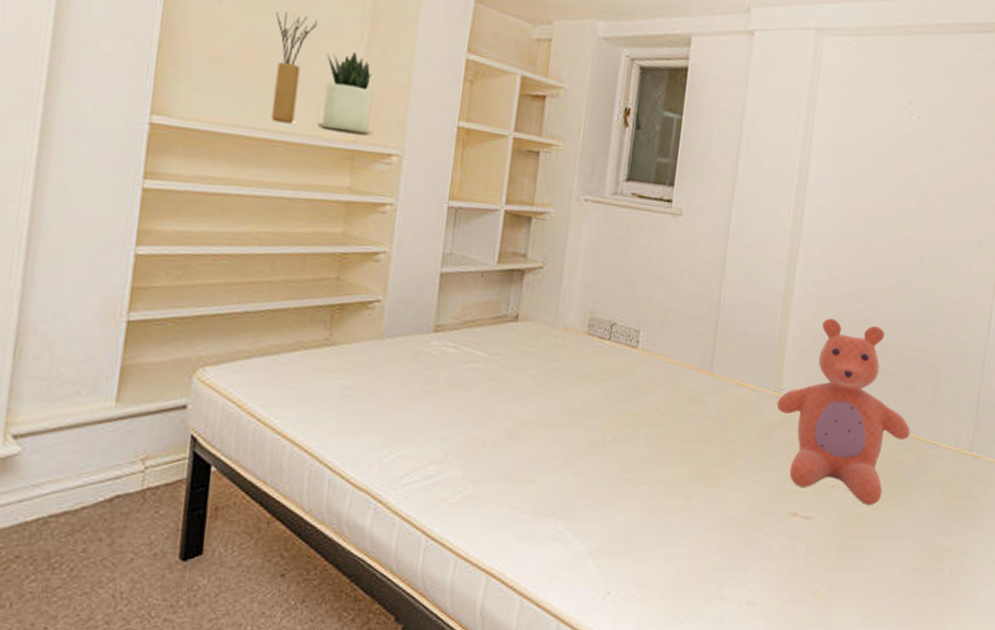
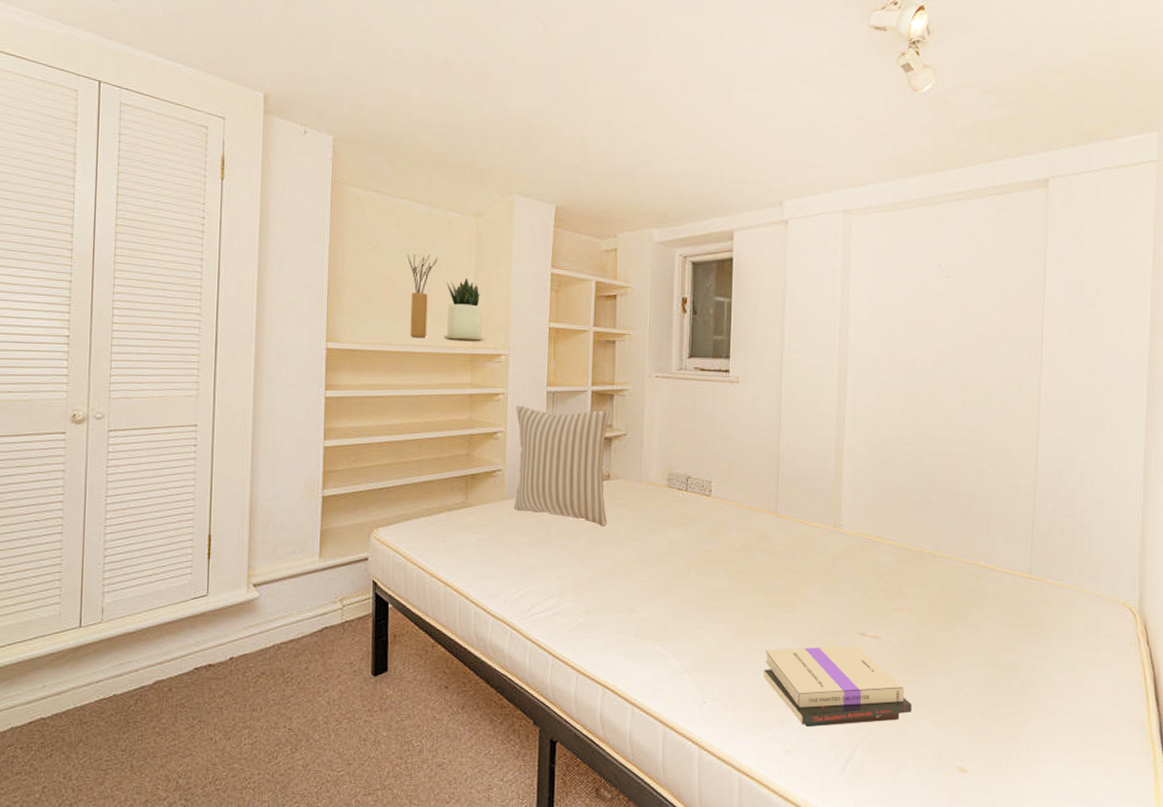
pillow: none [392,220,525,379] -> present [513,405,610,527]
books: none [679,527,838,619] -> present [763,645,912,726]
teddy bear: present [776,318,911,505] -> none [838,461,967,625]

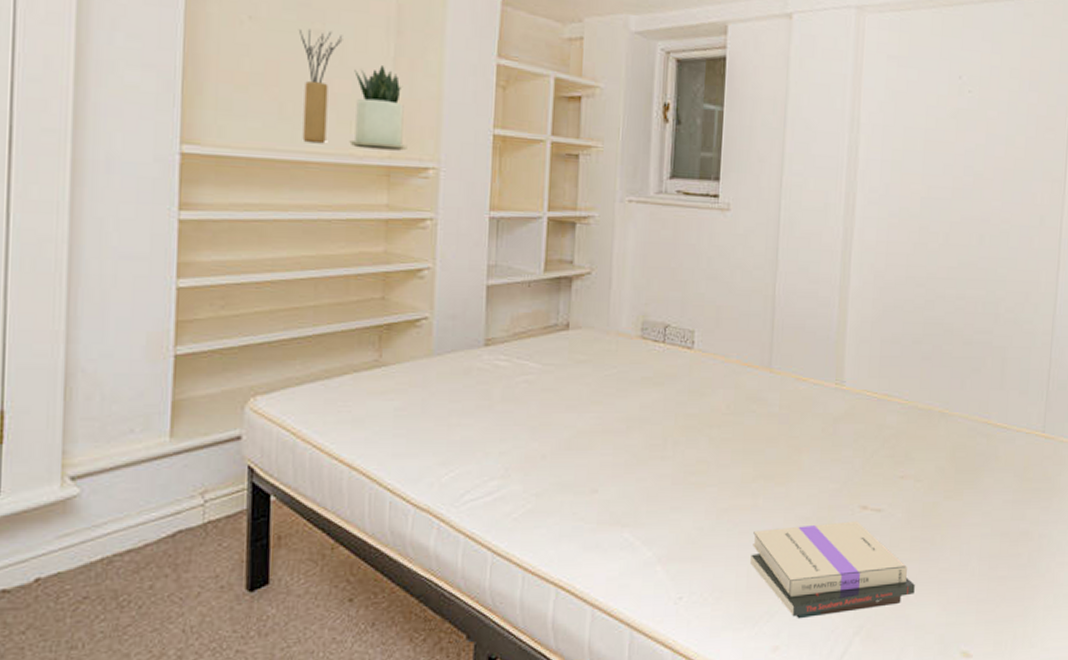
pillow: present [513,405,610,527] -> none [443,234,570,389]

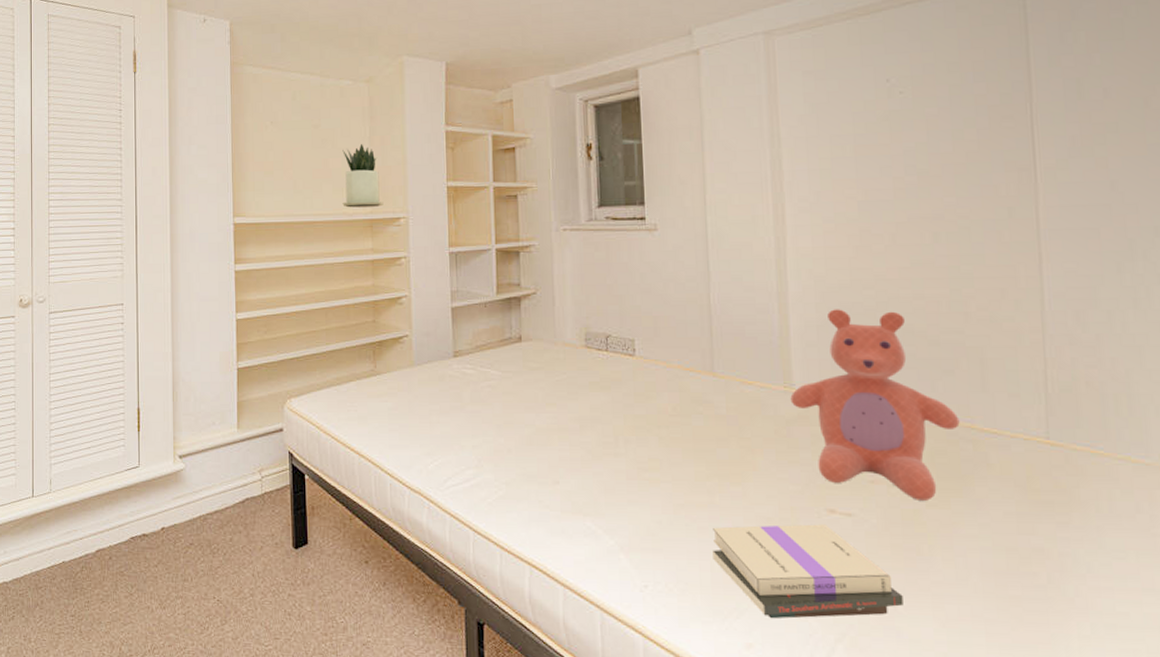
vase: present [299,28,343,144] -> none [304,124,333,208]
teddy bear: none [840,305,980,493] -> present [790,309,960,501]

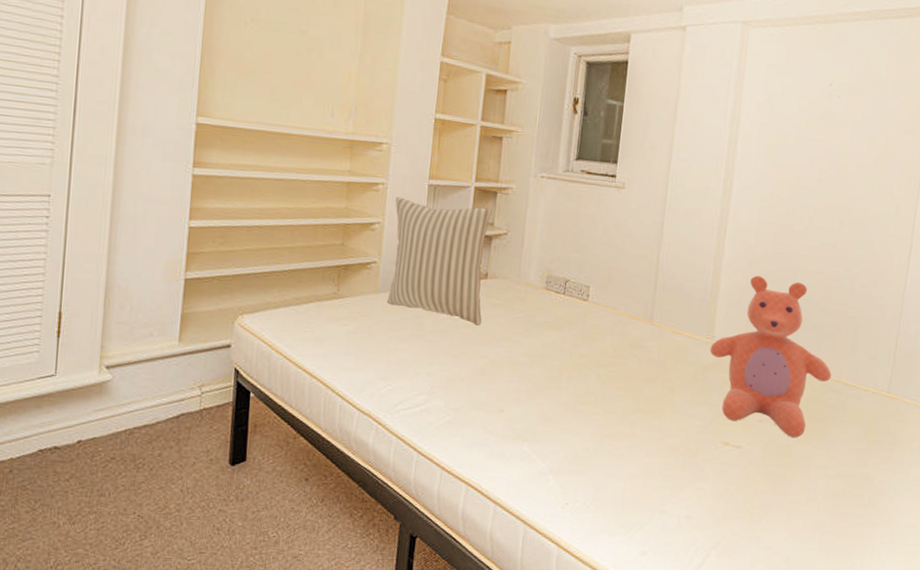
planter: present [342,144,384,209] -> none [323,60,367,129]
pillow: none [418,267,522,392] -> present [387,196,492,326]
books: present [712,524,903,618] -> none [626,454,767,531]

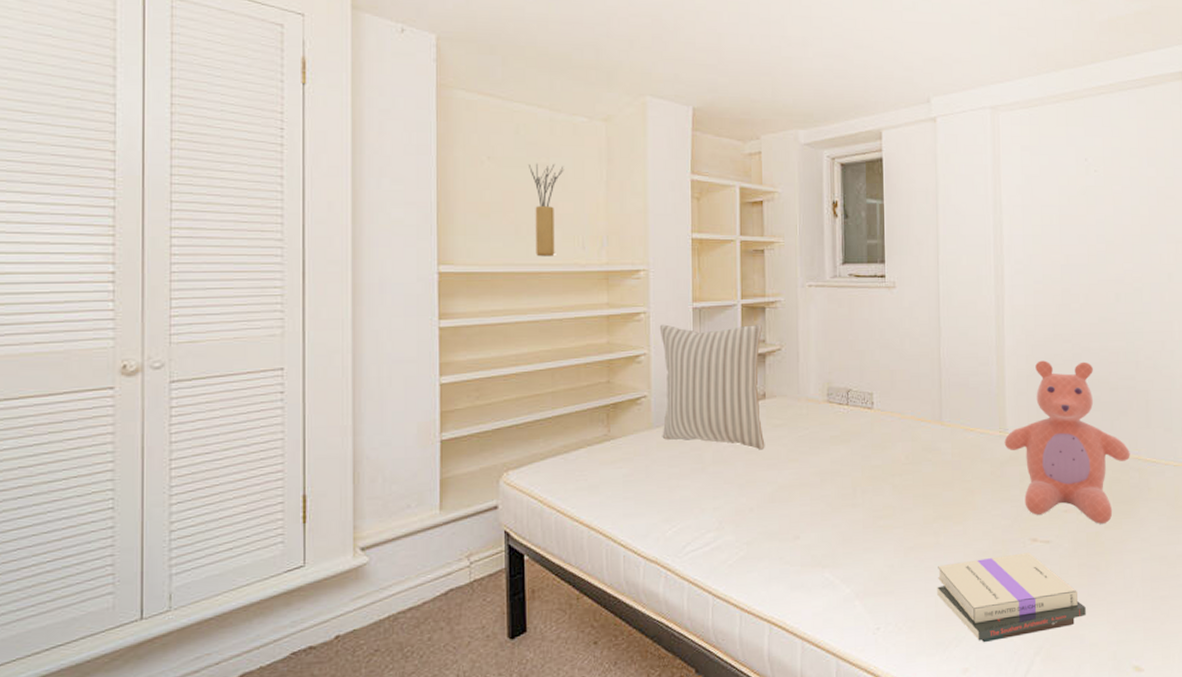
vase: none [287,29,322,121] -> present [529,163,564,257]
books: none [626,454,767,531] -> present [937,552,1086,642]

